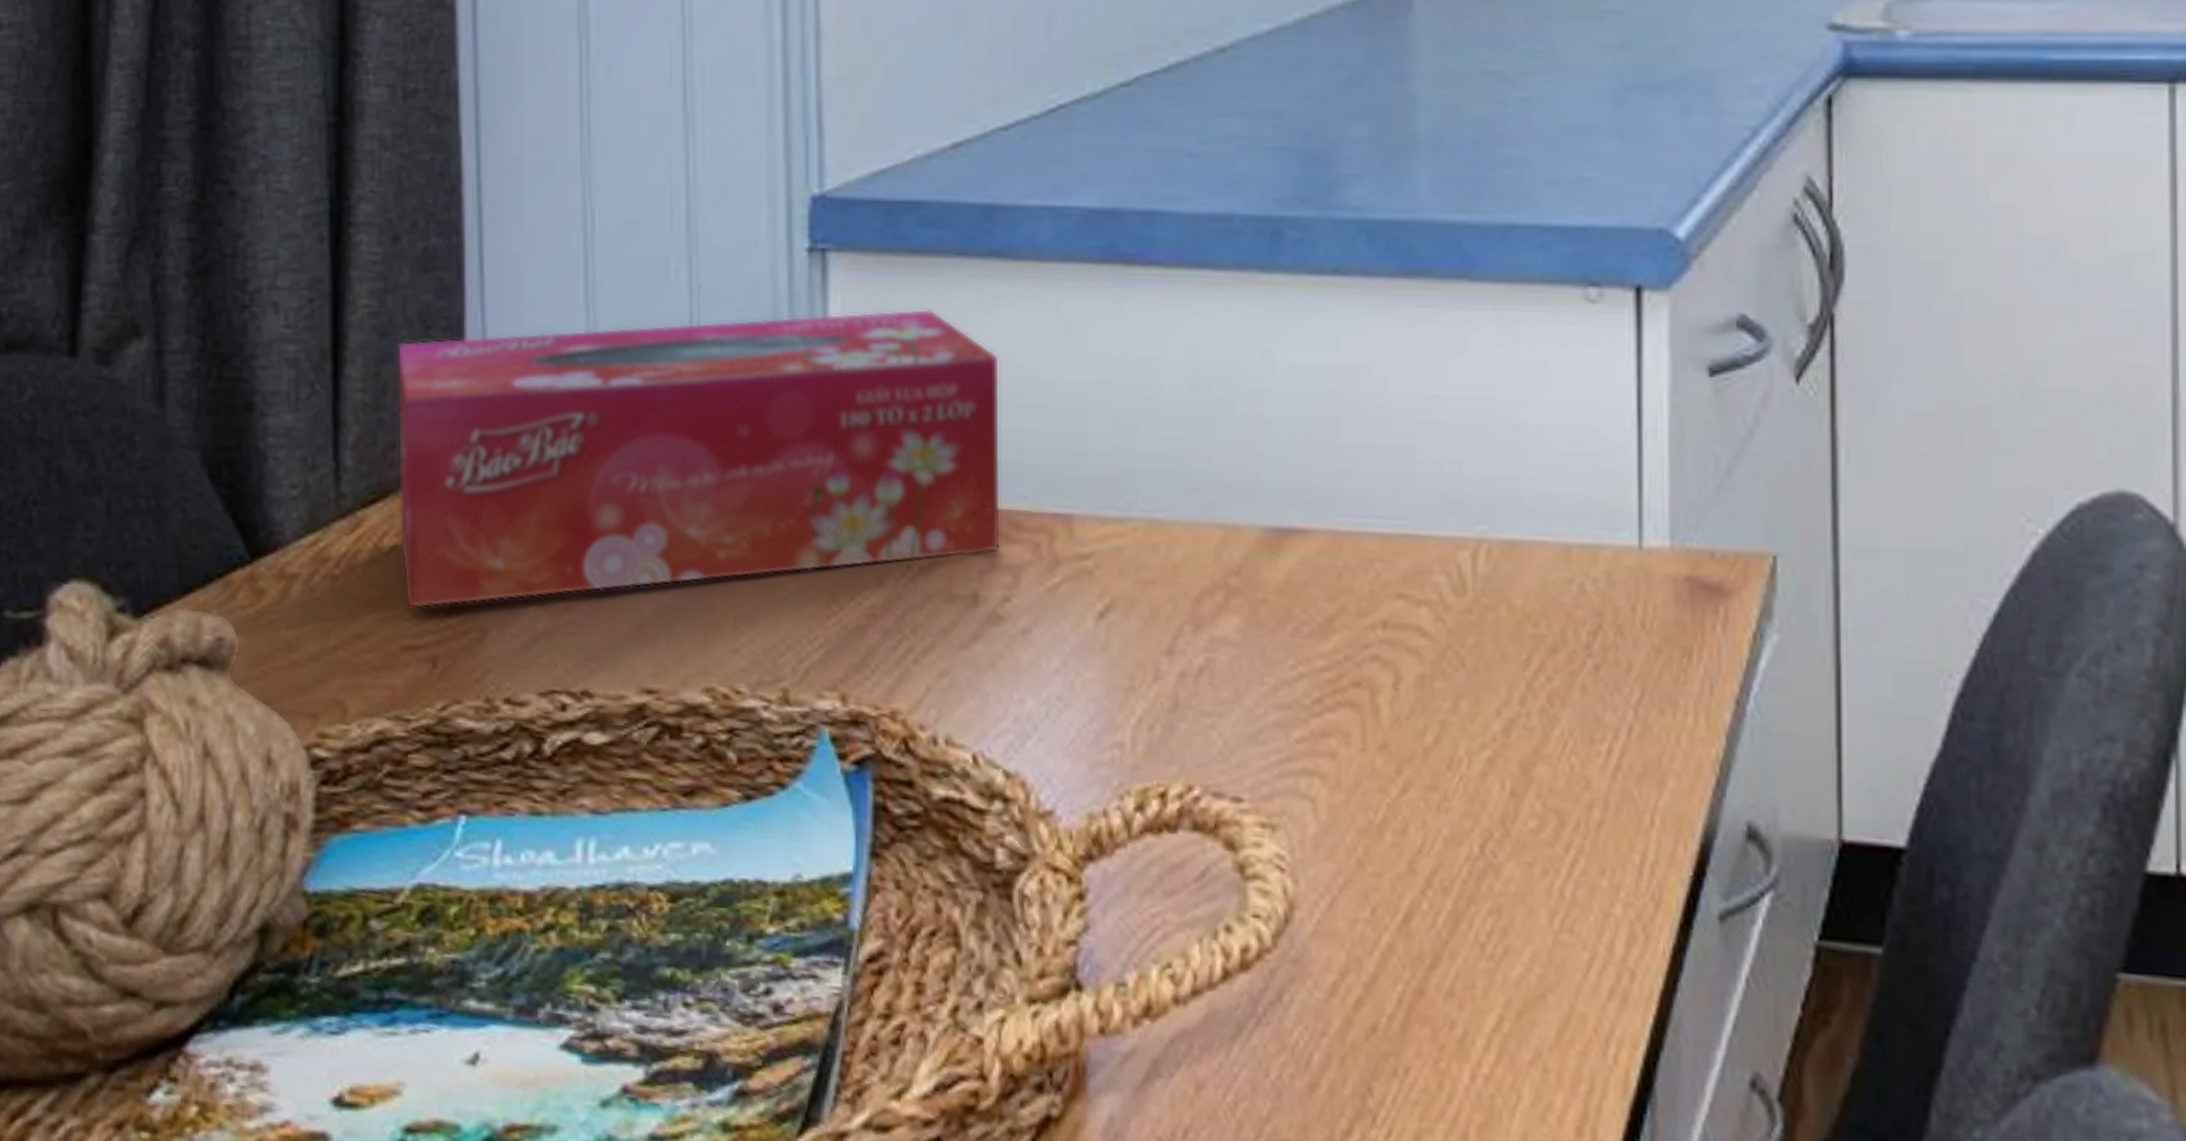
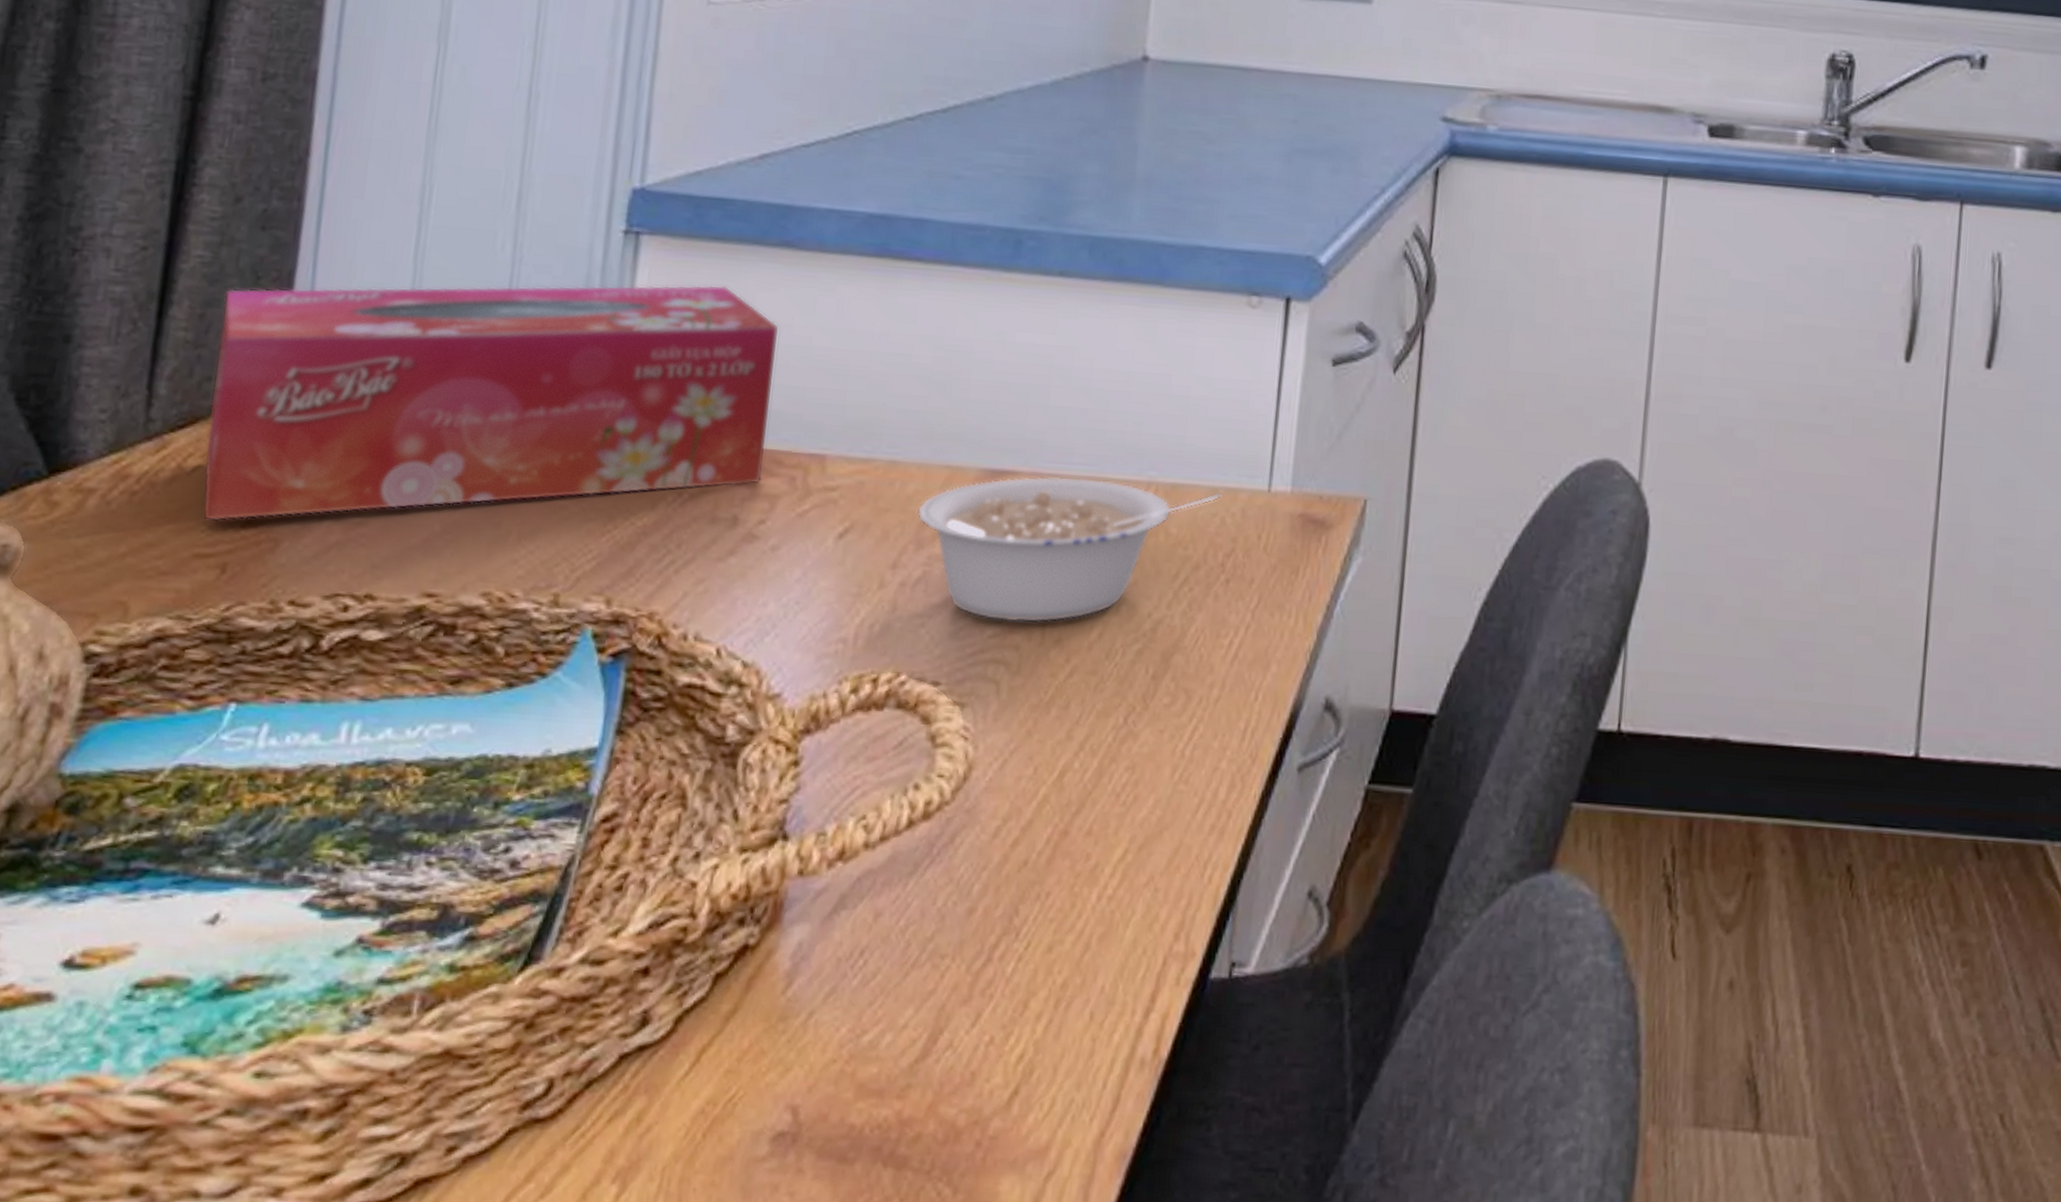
legume: none [1189,534,1577,724] -> present [917,476,1222,623]

